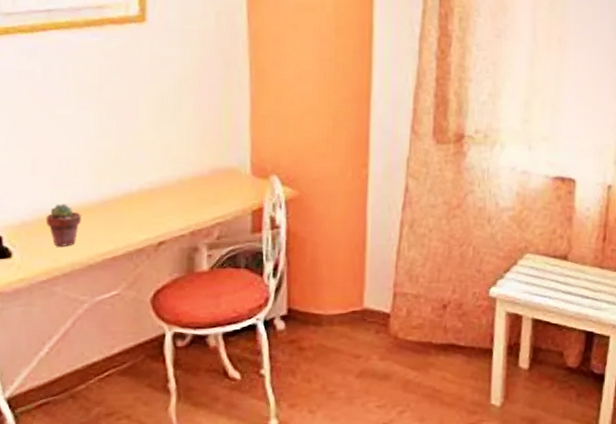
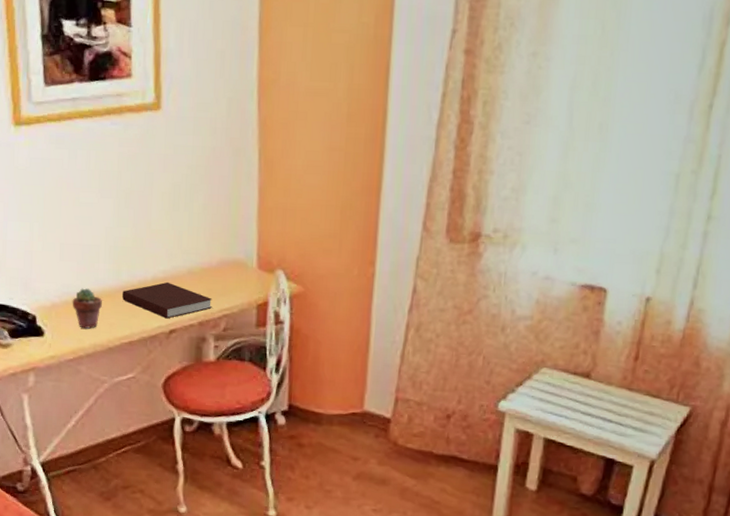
notebook: none [105,192,205,231] -> present [122,281,213,319]

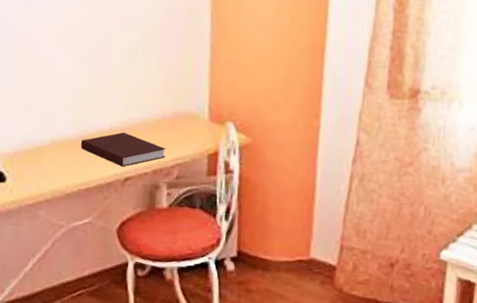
potted succulent: present [72,288,102,329] -> none [33,137,62,176]

